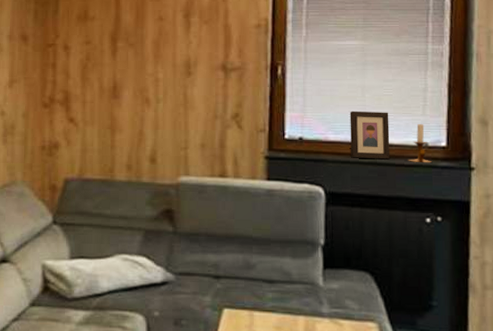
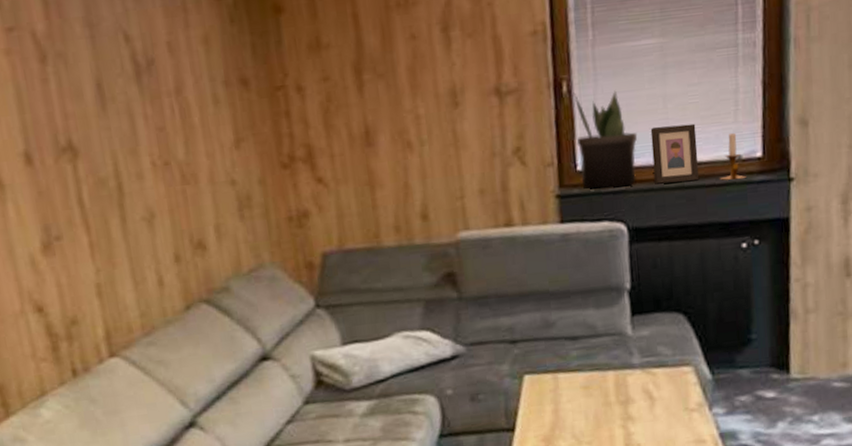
planter: none [286,75,339,158] -> present [573,90,638,191]

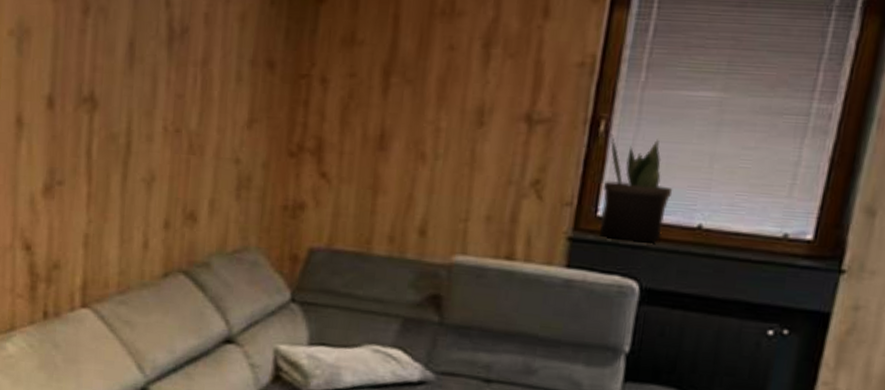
picture frame: present [650,123,700,185] -> none [681,185,742,252]
candlestick: present [719,132,746,180] -> none [757,207,789,261]

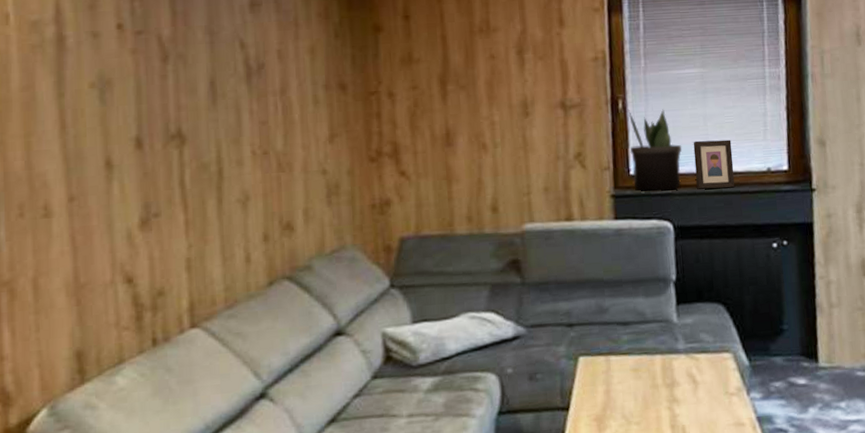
picture frame: none [681,185,742,252] -> present [693,139,735,190]

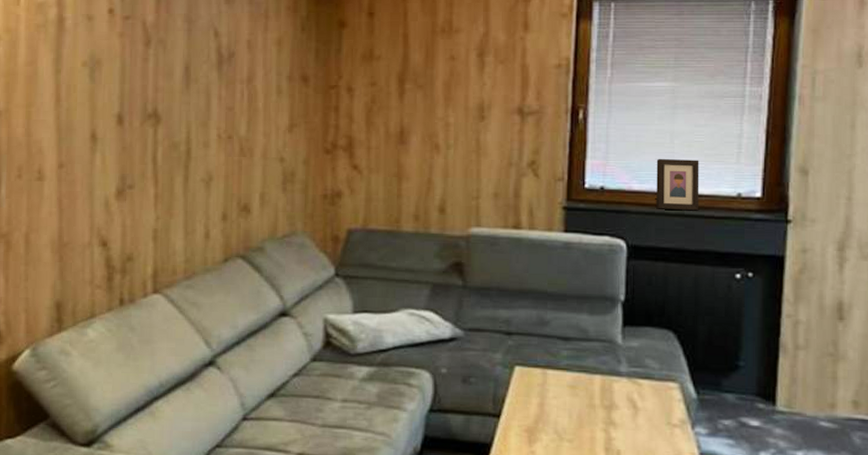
planter: present [627,109,682,193] -> none [587,120,644,209]

